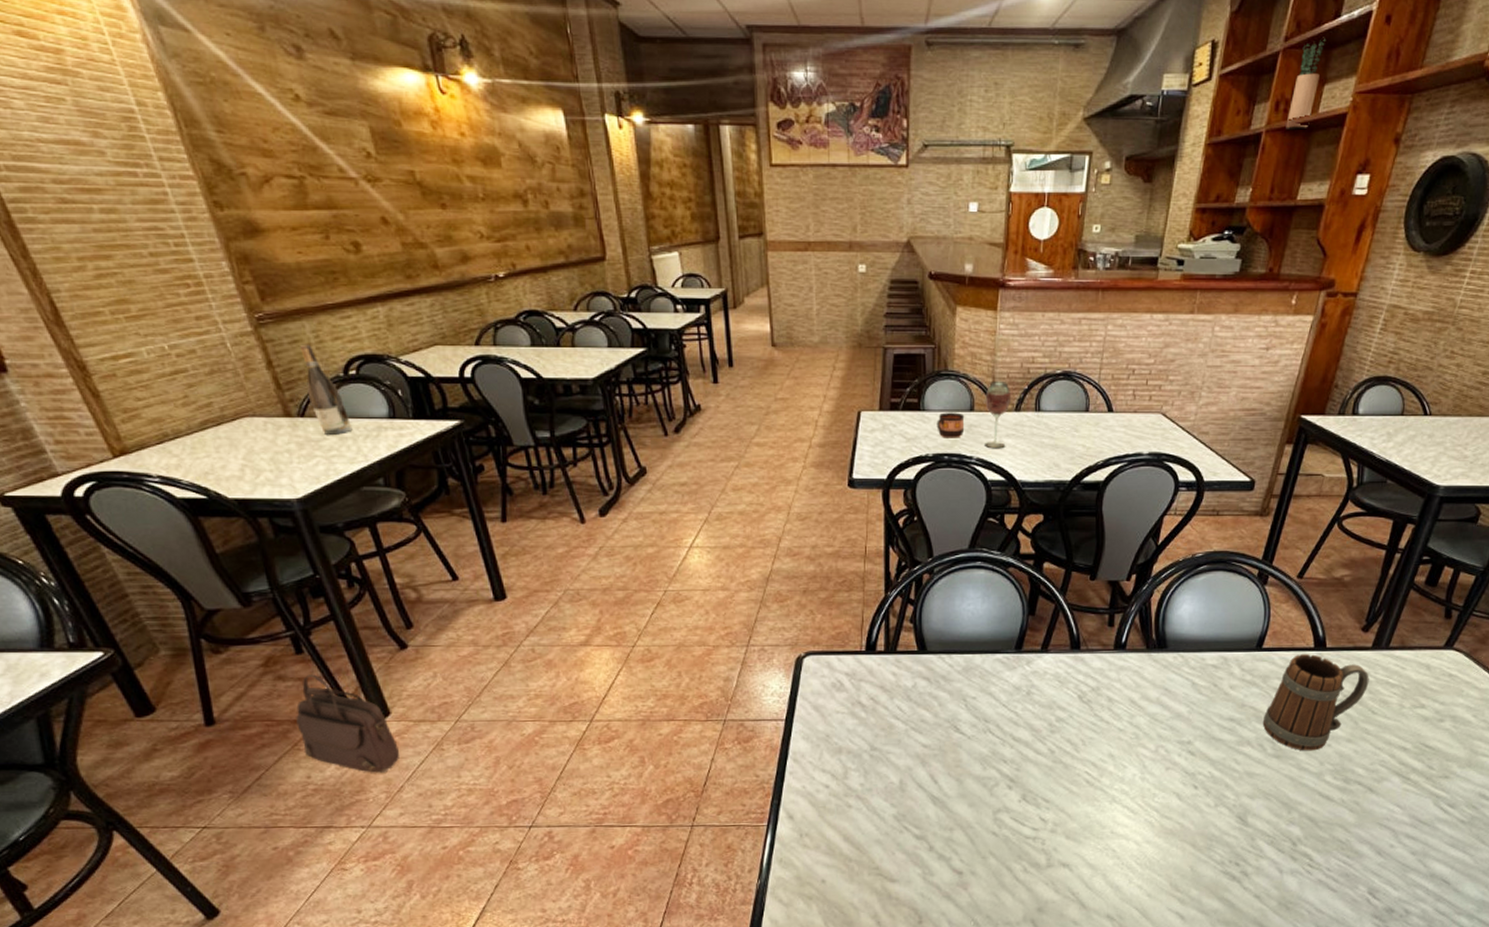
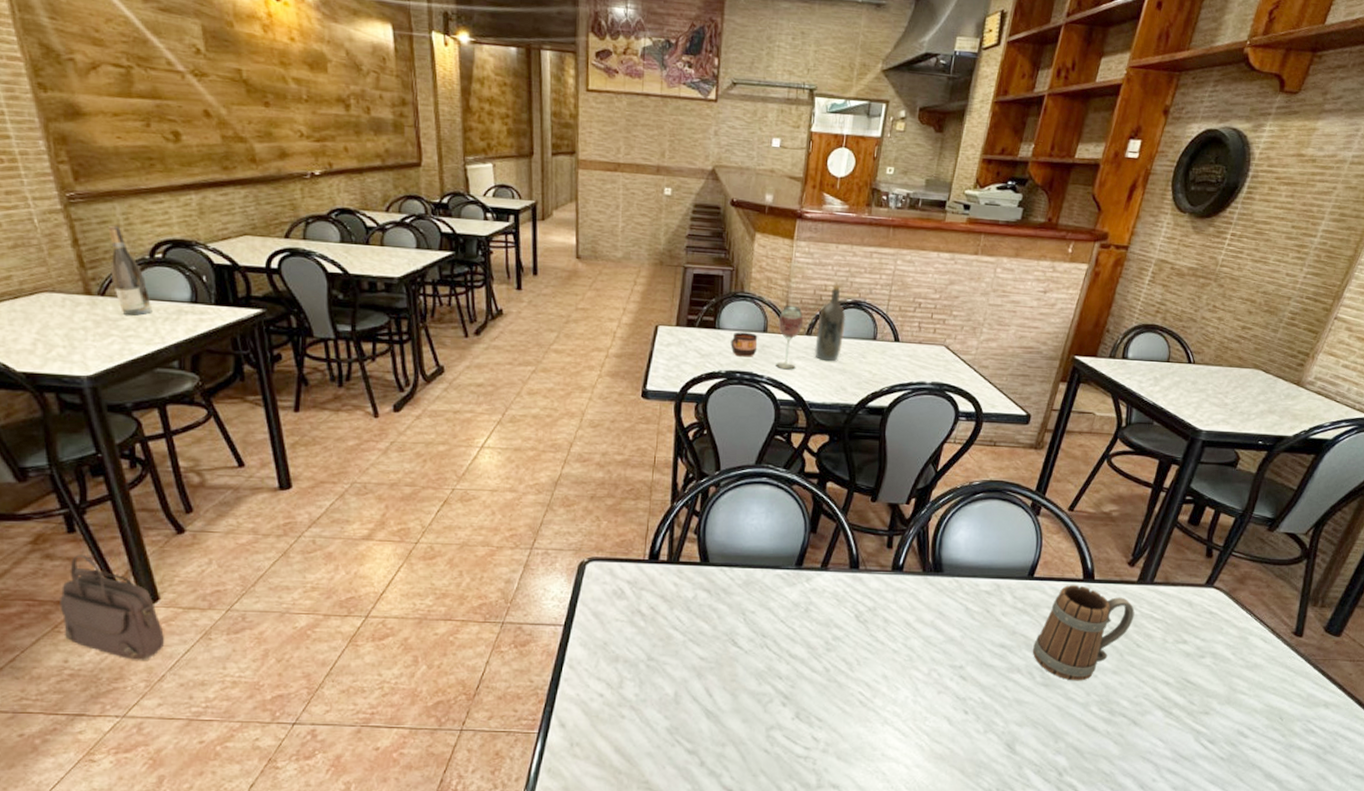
wine bottle: none [1023,355,1056,438] -> present [814,284,846,362]
vase: present [1286,37,1327,131] -> none [1066,15,1104,97]

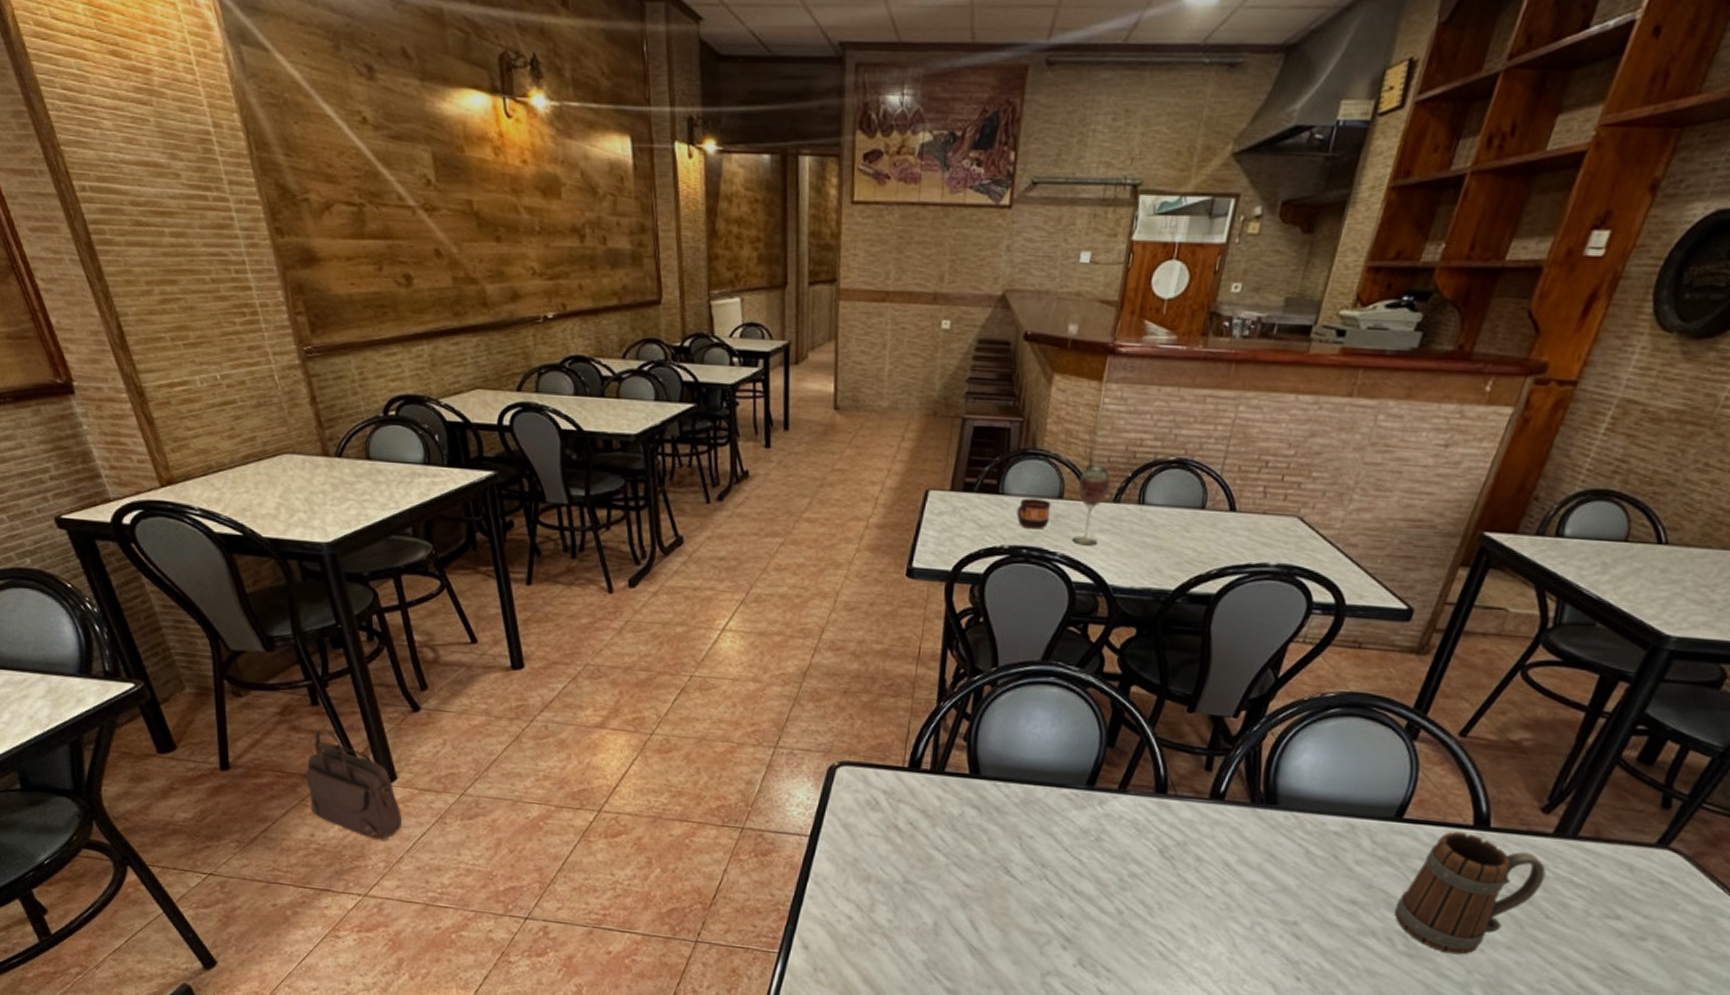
wine bottle: present [108,225,153,316] -> none [344,380,387,479]
wine bottle: present [814,284,846,362] -> none [1122,438,1166,536]

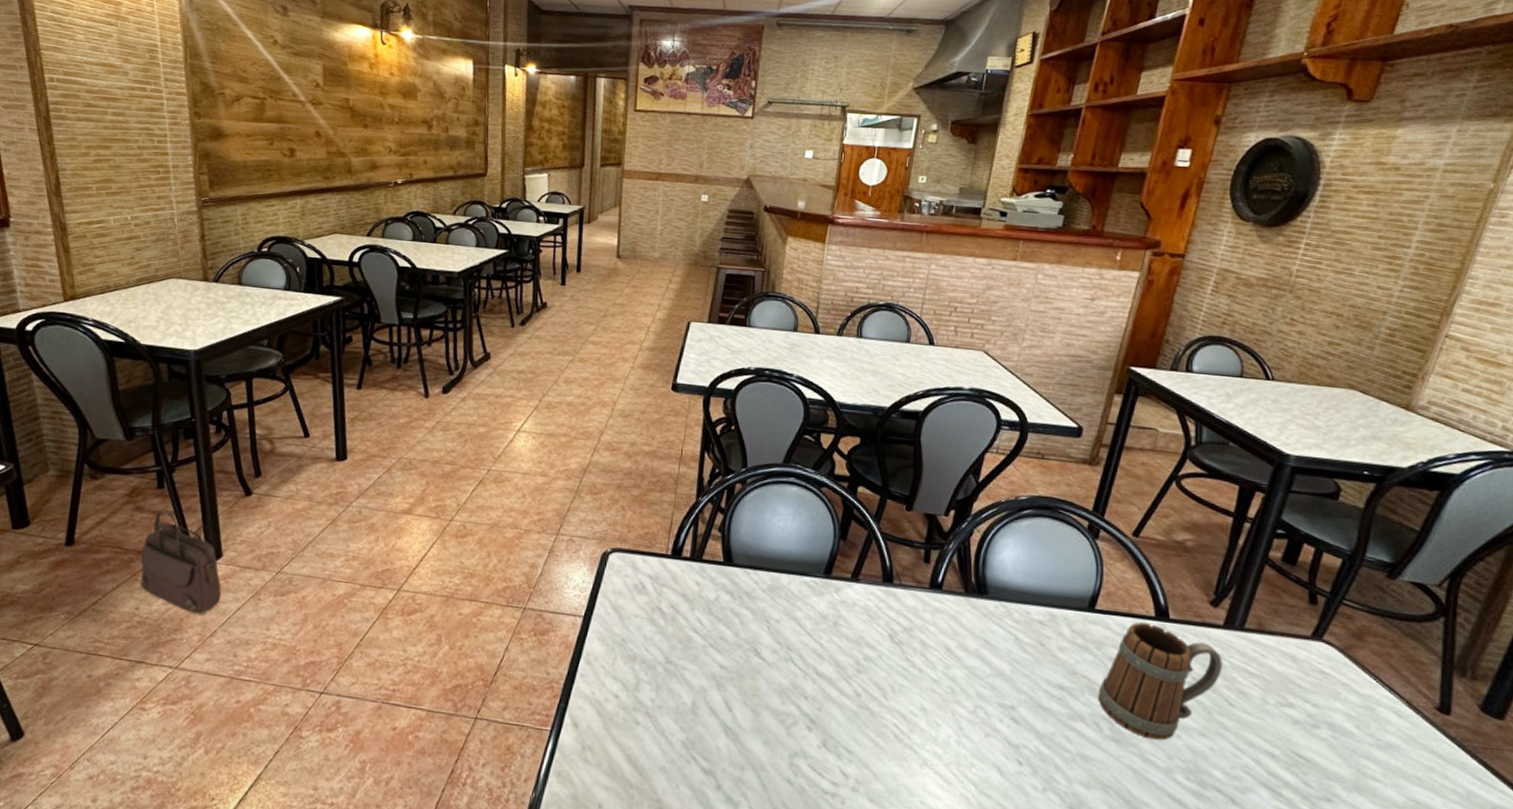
cup: present [1016,498,1052,530] -> none [760,330,788,355]
wineglass: present [1072,464,1110,546] -> none [806,305,834,369]

